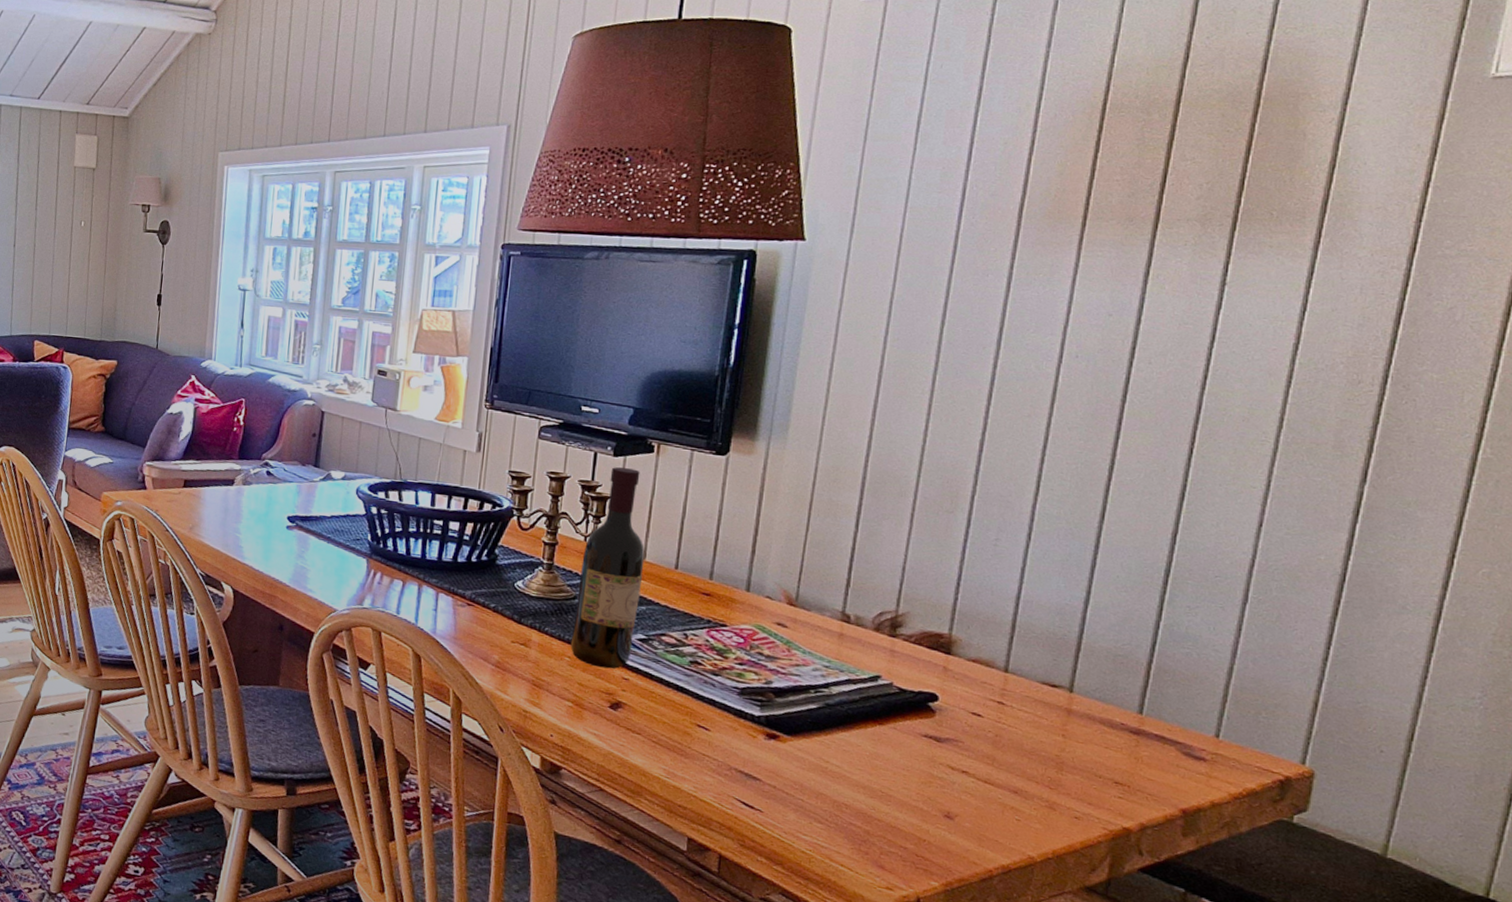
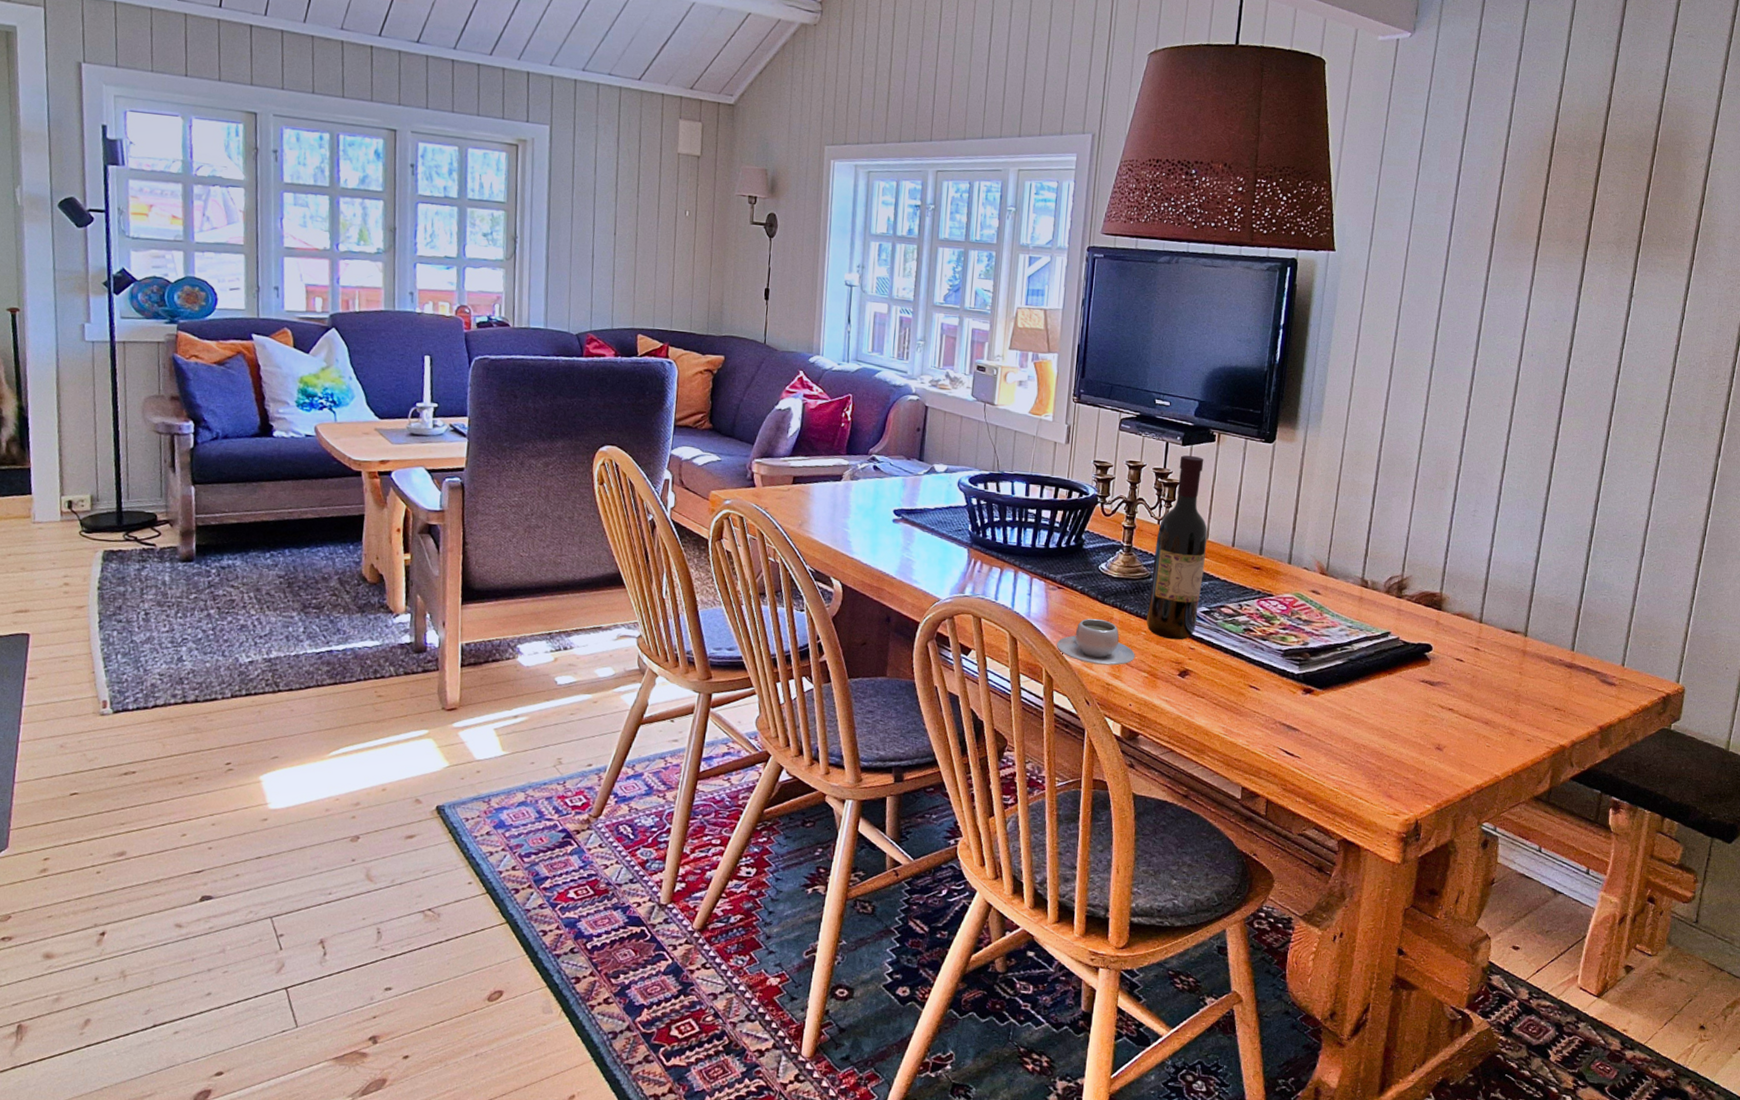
teacup: none [465,639,557,692] -> present [1056,618,1135,666]

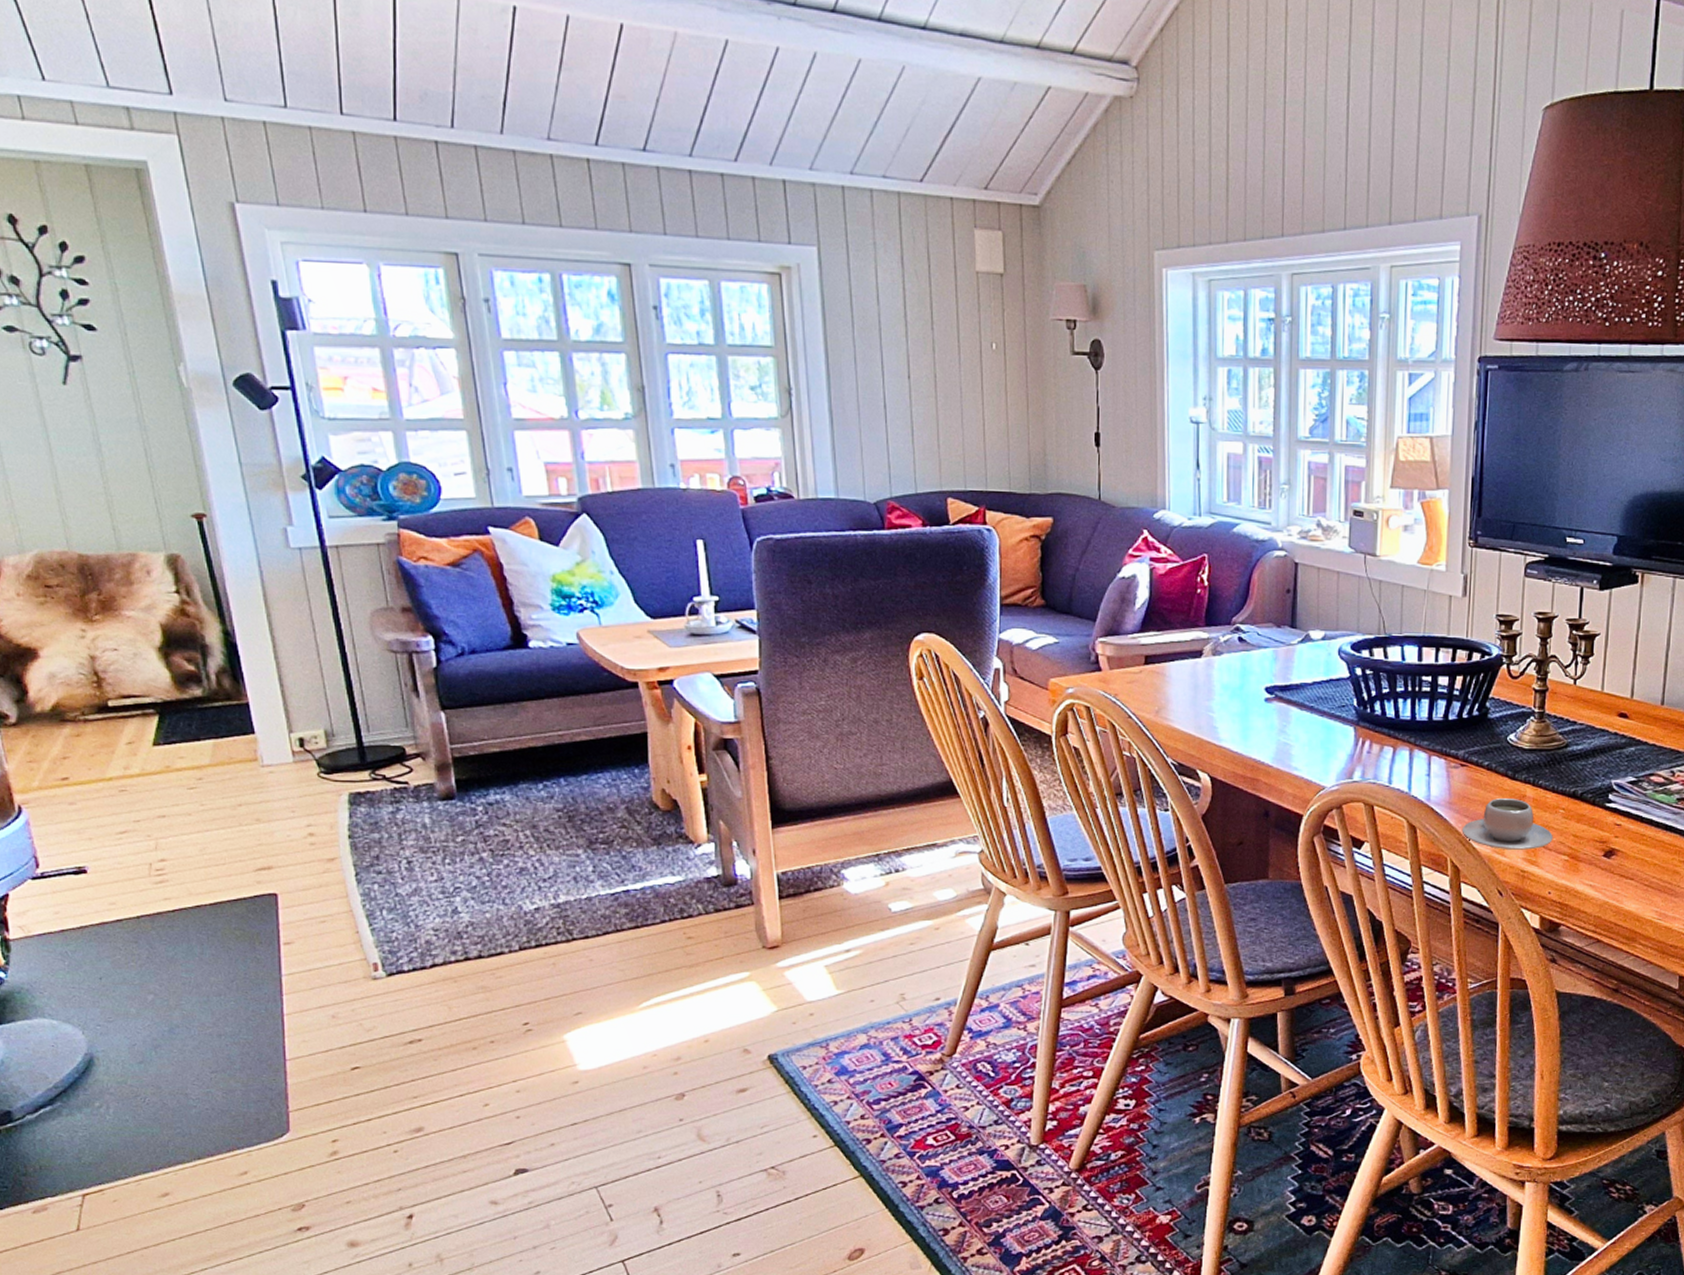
wine bottle: present [1146,455,1208,640] -> none [1564,602,1633,816]

